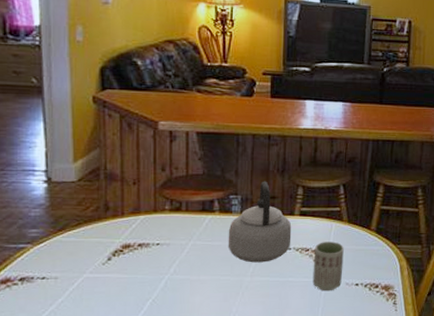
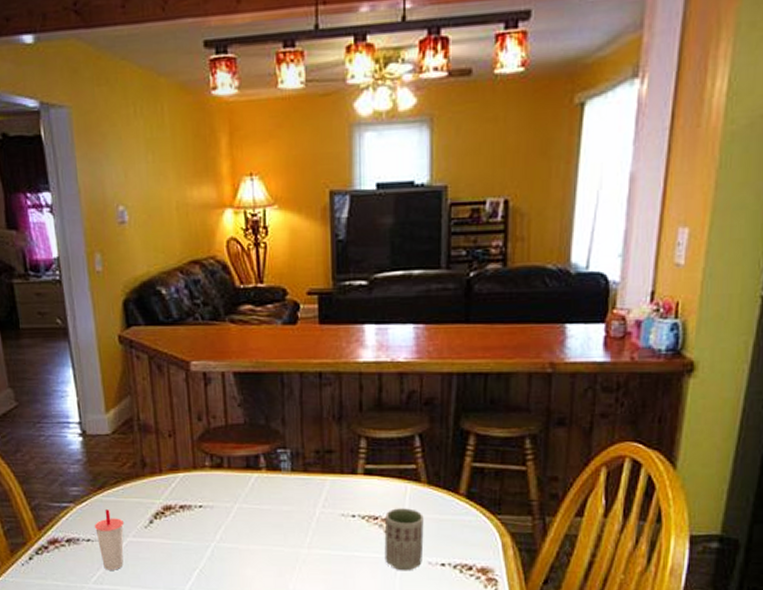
cup: none [50,249,81,305] -> present [94,509,124,570]
teapot: present [228,181,292,263] -> none [278,431,355,532]

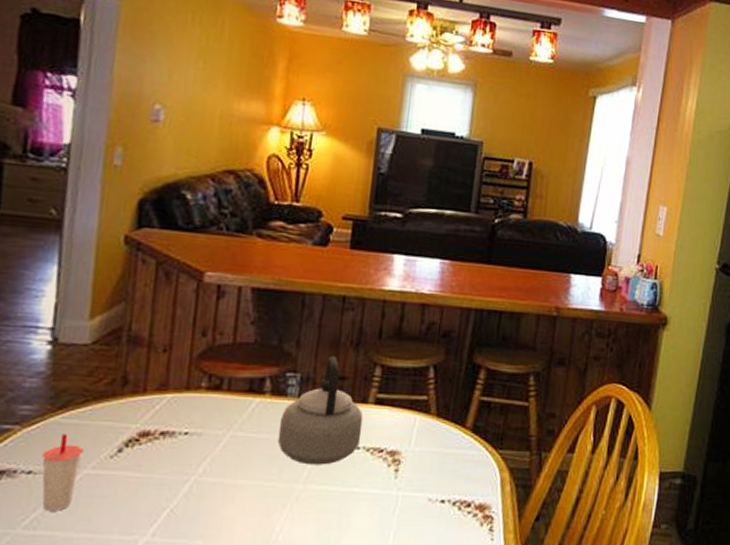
teapot: none [278,431,355,532] -> present [277,356,364,465]
cup: present [384,508,424,571] -> none [384,440,429,509]

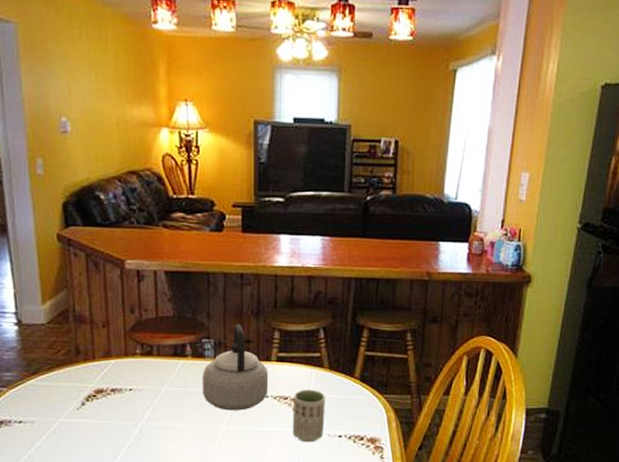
cup: present [41,434,83,511] -> none [26,393,56,449]
cup: none [384,440,429,509] -> present [292,390,325,443]

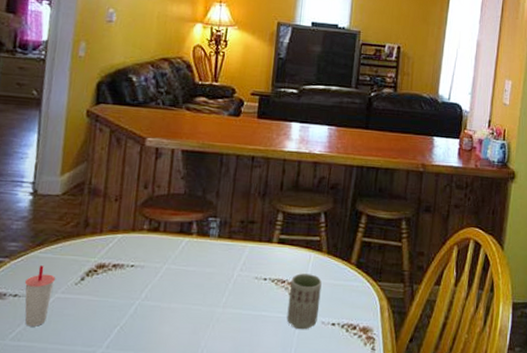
cup: none [26,393,56,449] -> present [24,266,55,327]
teapot: present [202,324,269,411] -> none [202,204,269,293]

